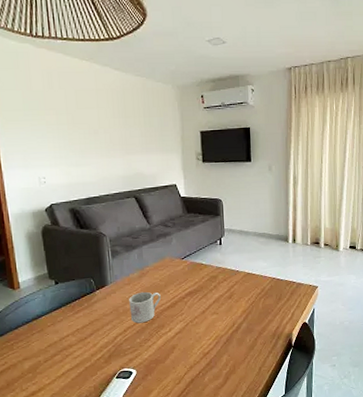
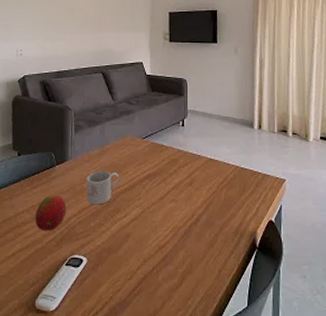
fruit: none [81,316,112,351] -> present [35,194,67,231]

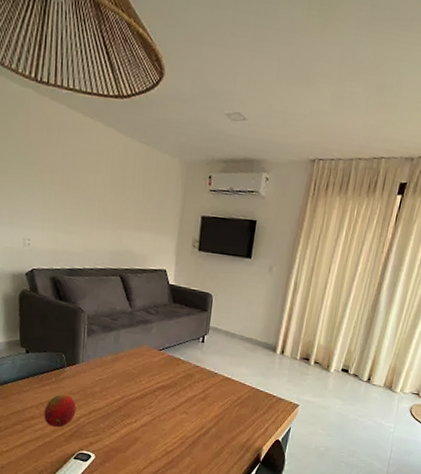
mug: present [86,170,119,205] -> none [97,376,131,409]

